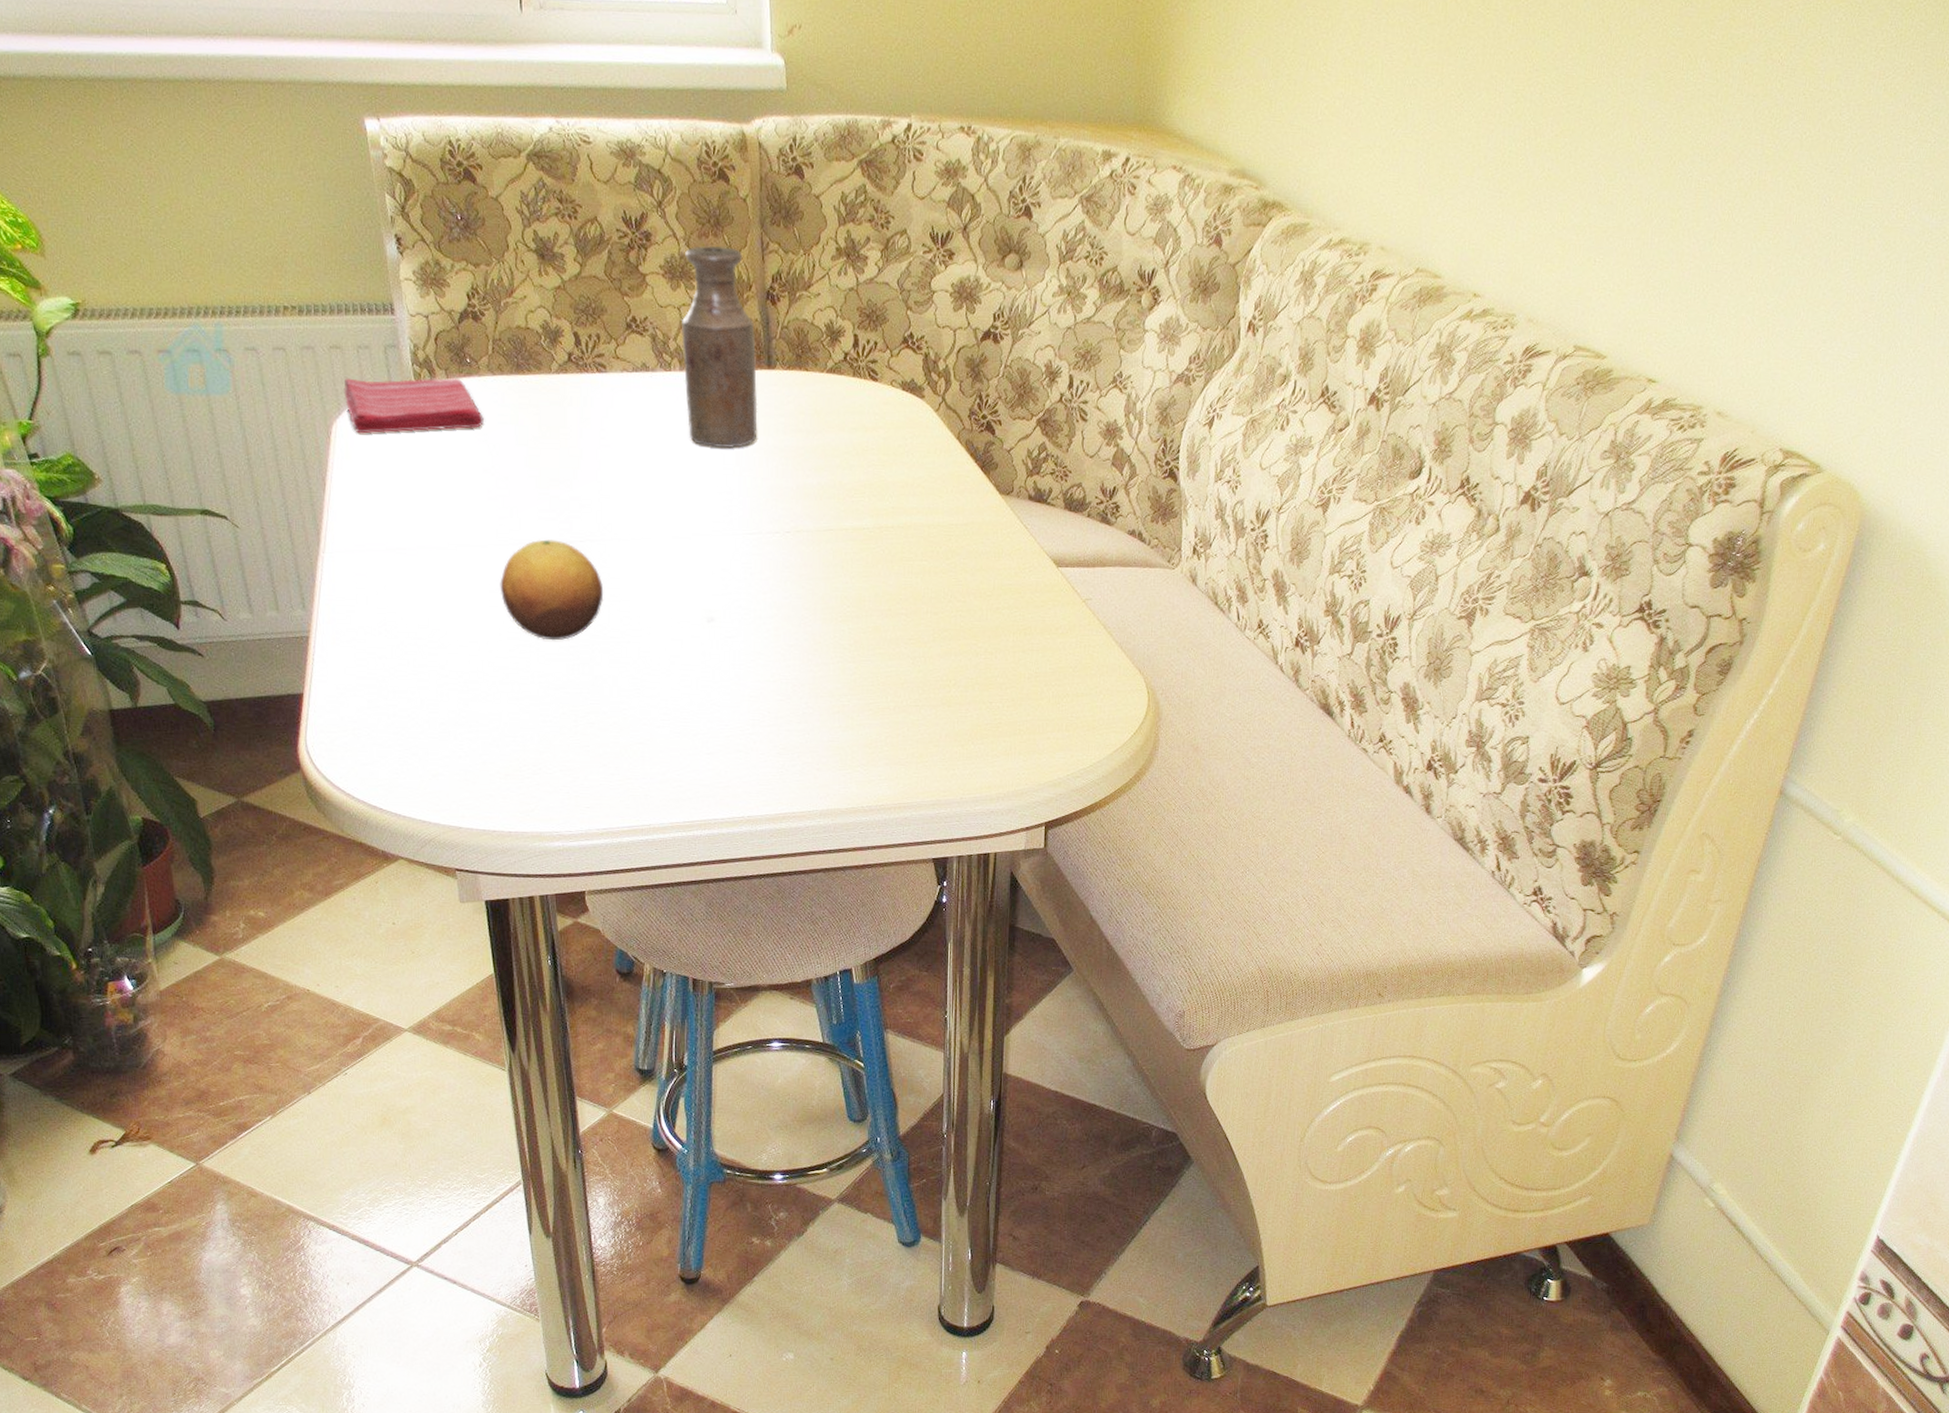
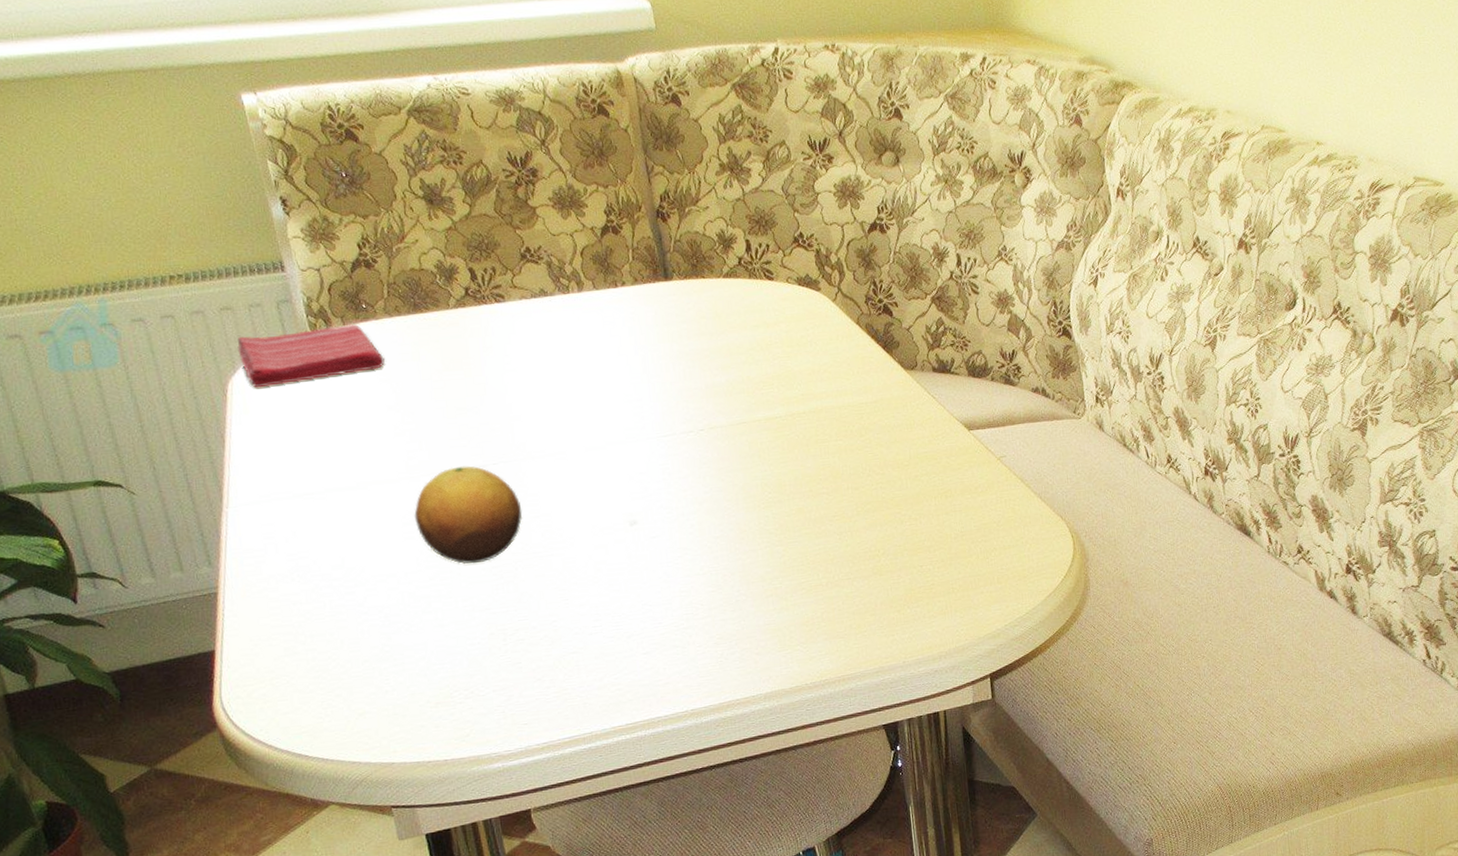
bottle: present [681,245,758,449] -> none [572,173,662,360]

